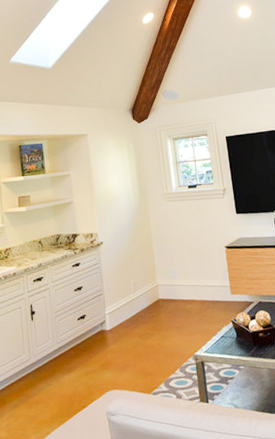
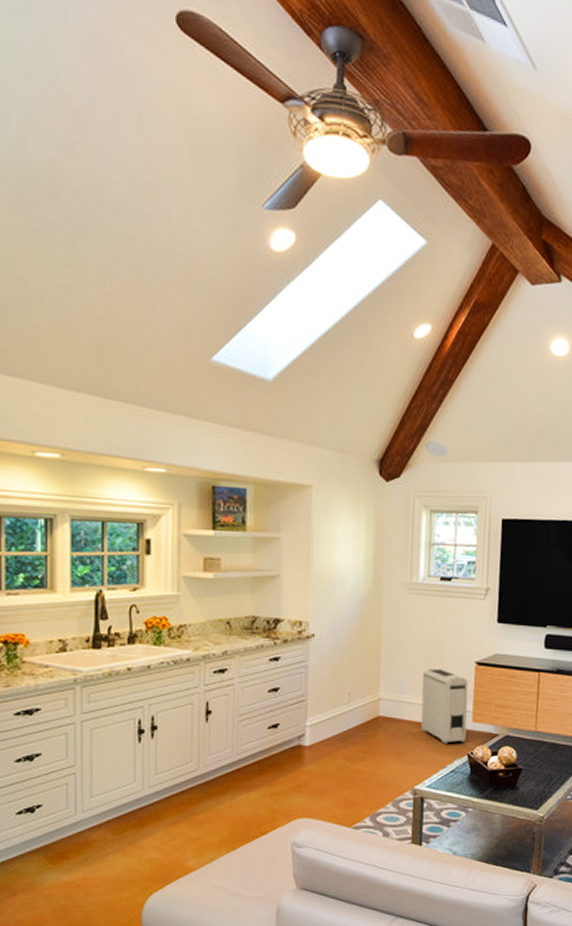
air purifier: none [186,256,229,315] -> present [421,669,469,744]

